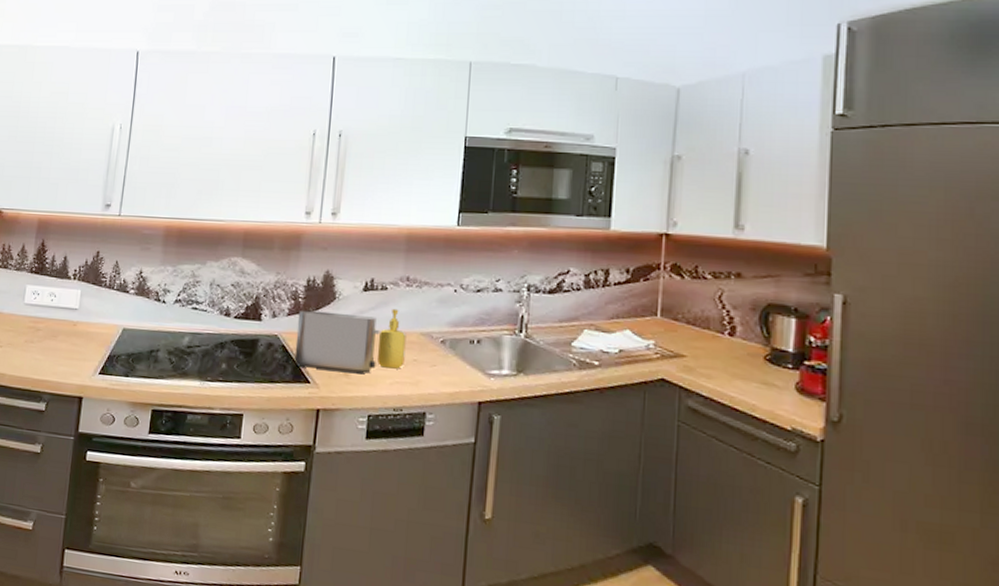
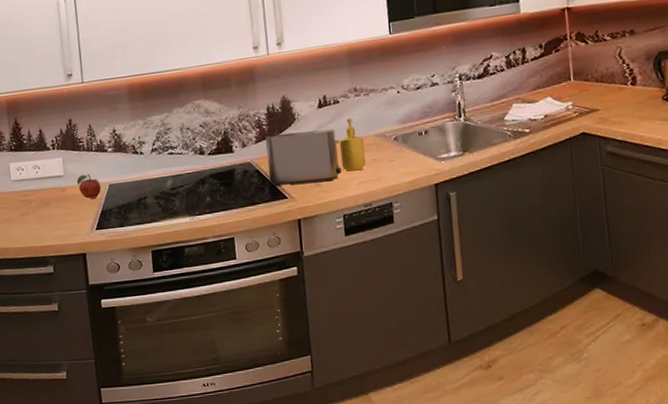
fruit: none [90,312,115,340] -> present [76,174,101,199]

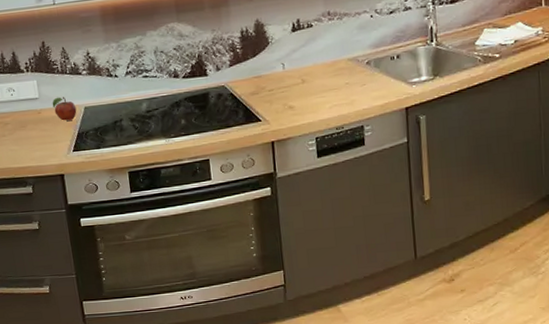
toaster: present [265,129,342,186] -> none [238,53,315,109]
soap dispenser: present [340,118,366,172] -> none [313,42,339,95]

